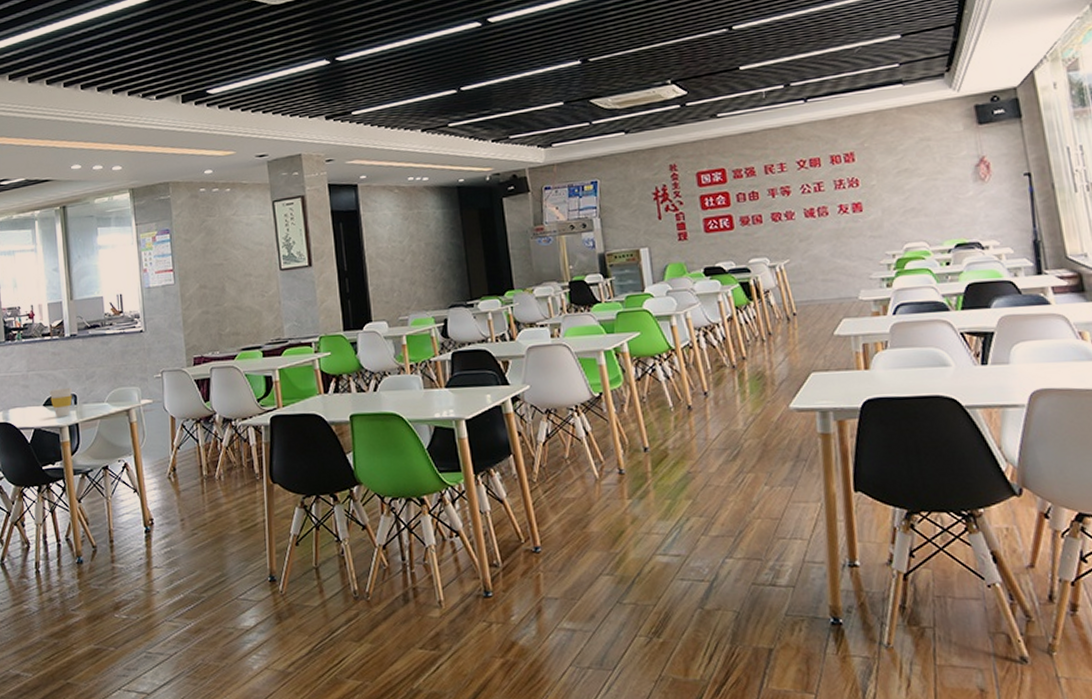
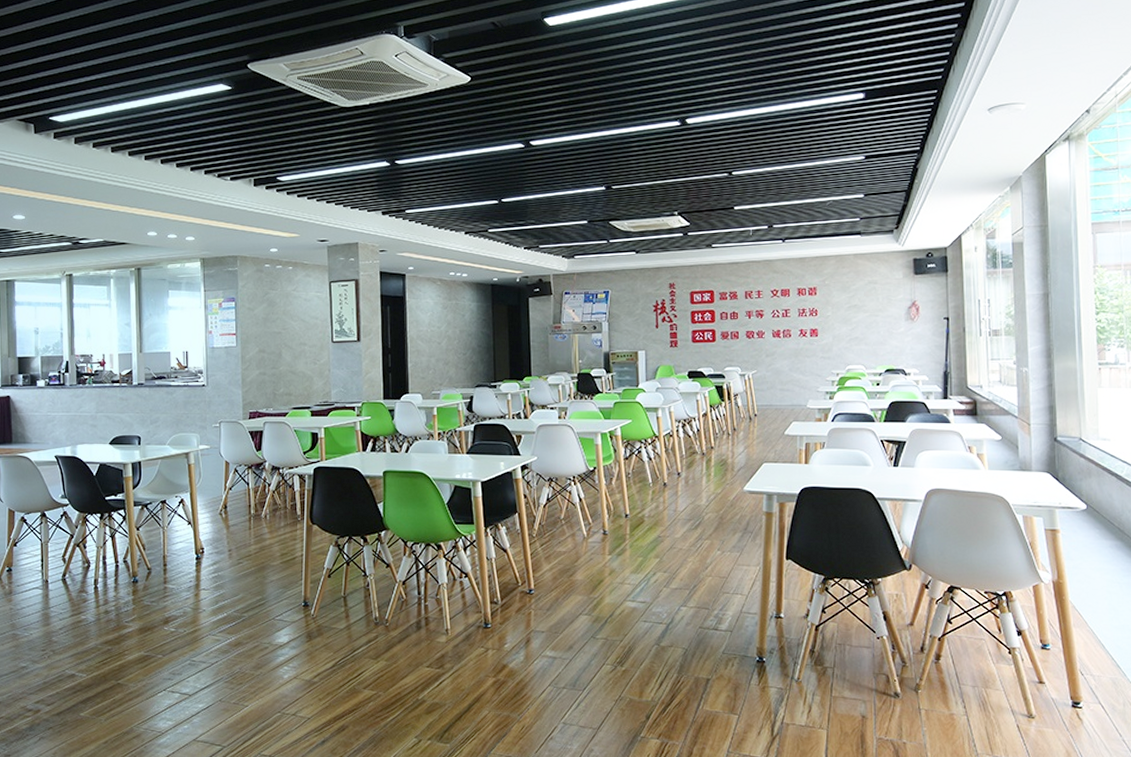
cup: present [49,387,72,418] -> none [115,429,137,456]

